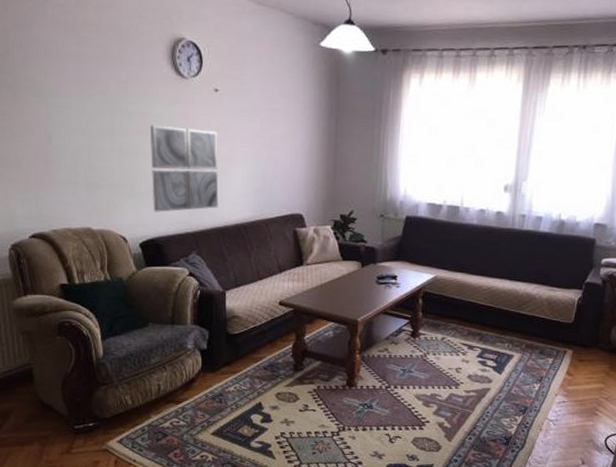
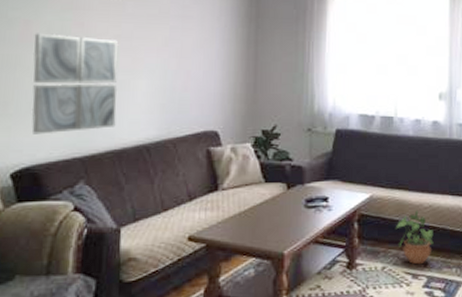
potted plant: none [456,291,490,338] -> present [396,210,434,265]

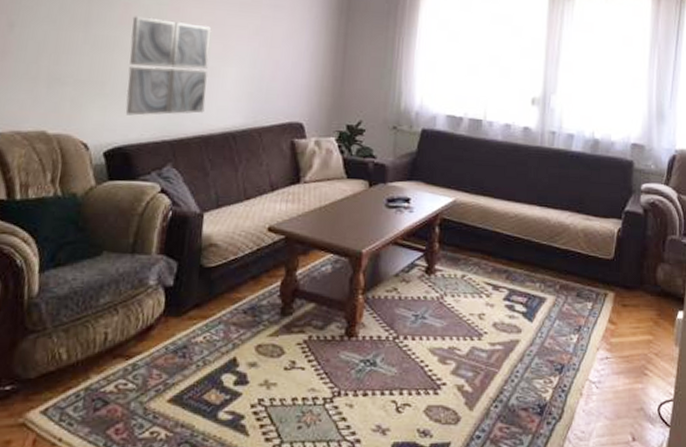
potted plant: present [396,210,434,265] -> none [479,218,518,276]

